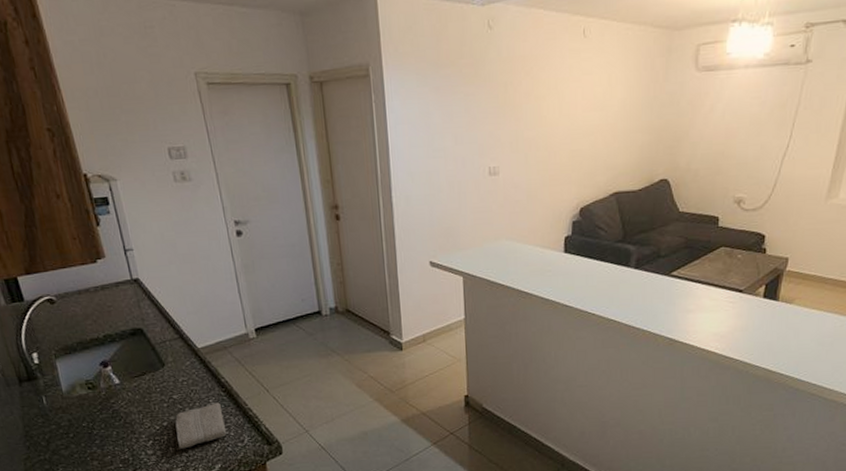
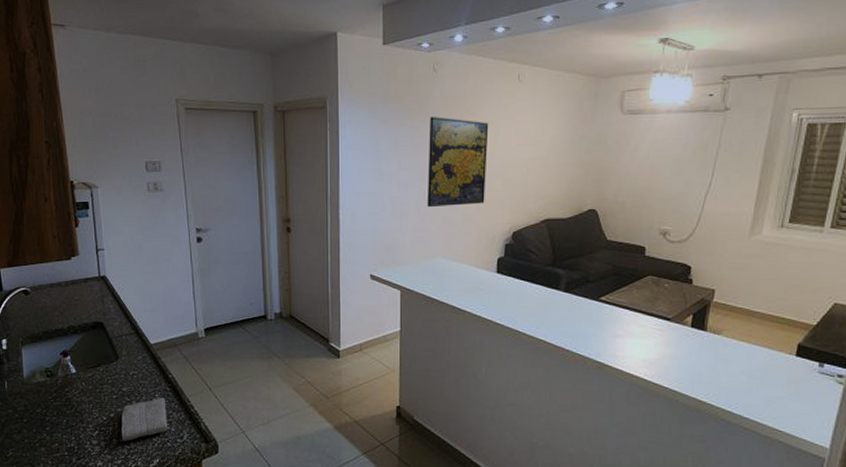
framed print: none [486,82,552,186] -> present [427,117,489,208]

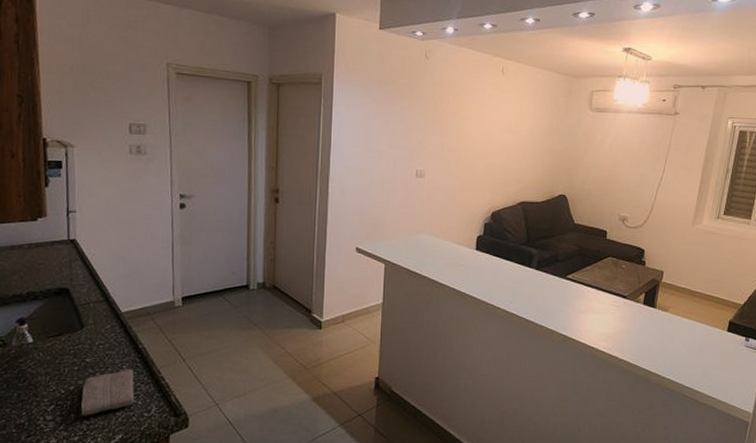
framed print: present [427,117,489,208] -> none [413,101,474,186]

